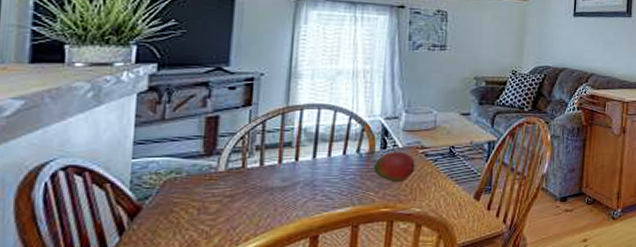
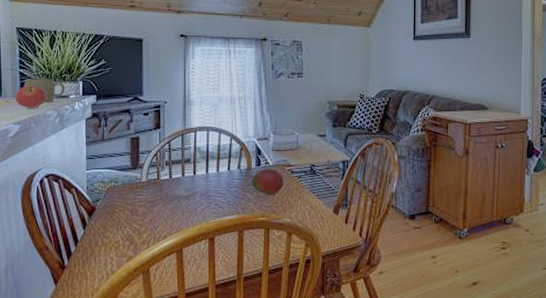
fruit: none [19,48,77,78] -> present [15,86,47,108]
mug: none [37,39,107,73] -> present [24,79,65,104]

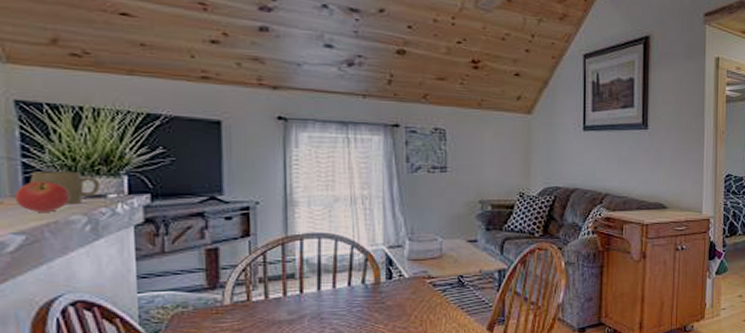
fruit: present [252,168,283,195] -> none [381,282,423,314]

